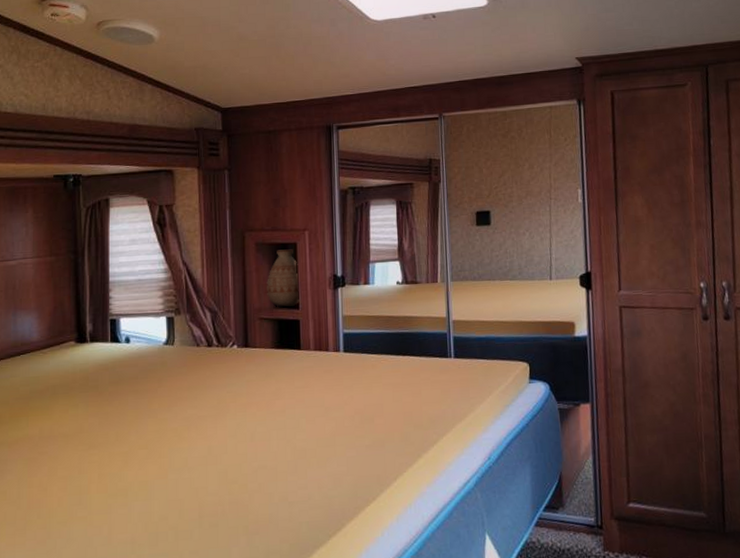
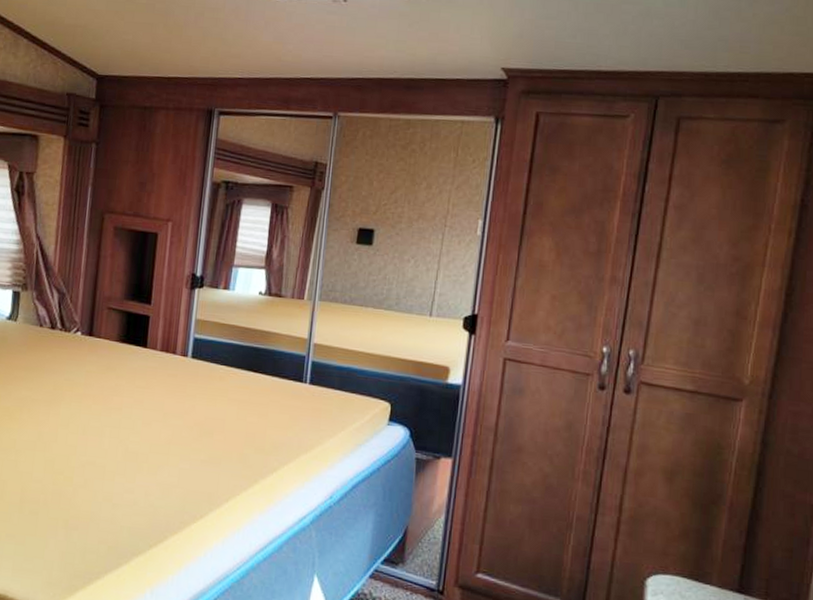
vase: present [267,249,302,307] -> none [119,237,157,300]

